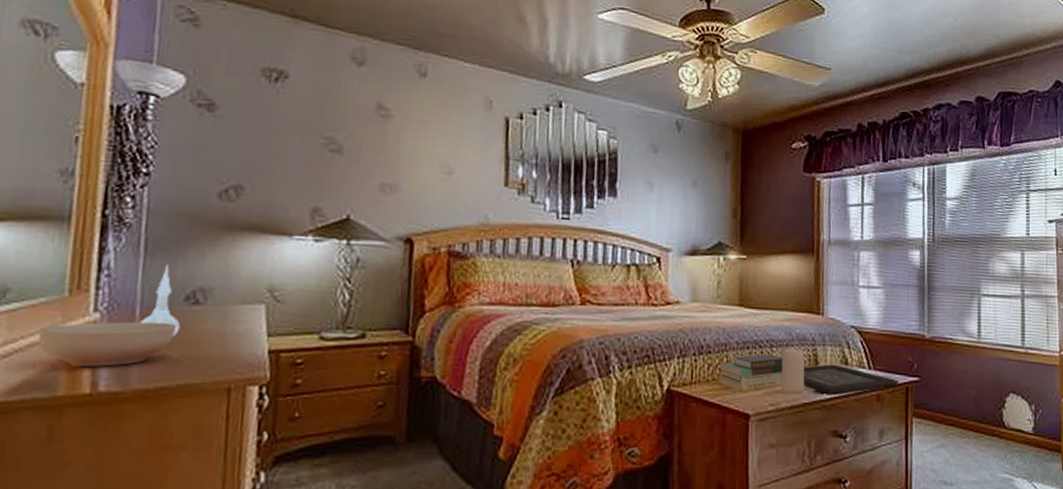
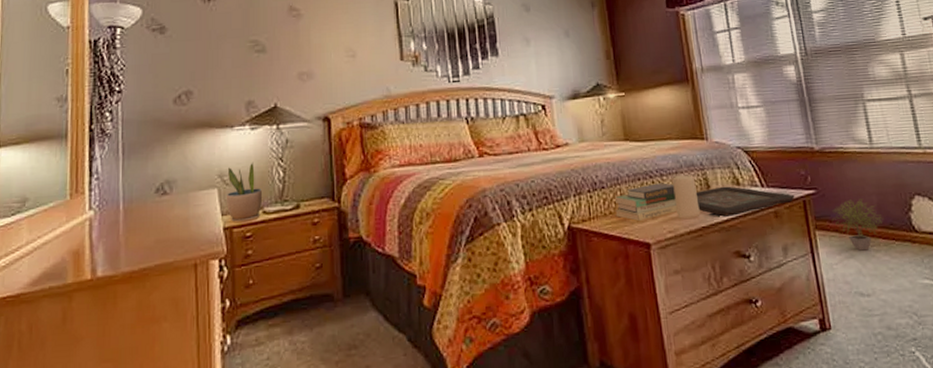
bowl: present [38,321,177,367] -> none [50,212,151,257]
perfume bottle: present [141,264,181,337] -> none [124,164,154,224]
potted plant: none [275,278,321,347] -> present [226,161,262,223]
potted plant: none [929,390,977,441] -> present [831,199,883,251]

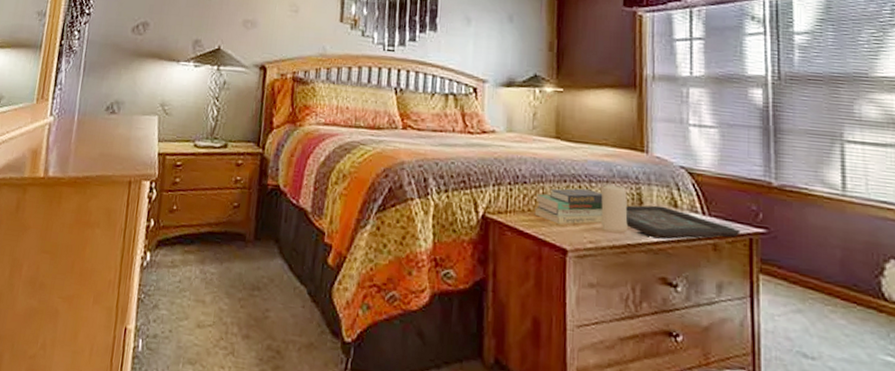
potted plant: present [226,161,262,223] -> none [164,97,196,152]
potted plant: present [831,199,883,251] -> none [780,248,845,309]

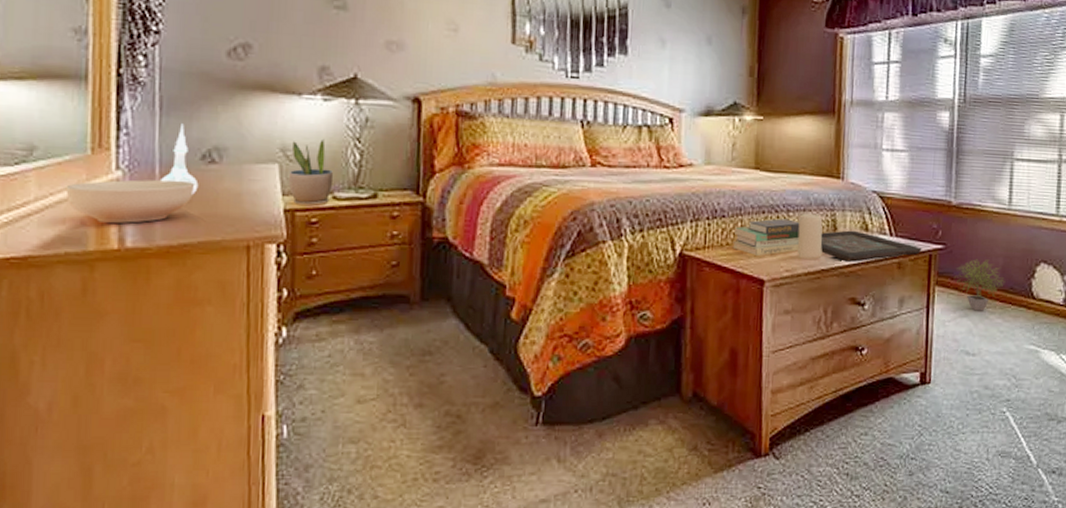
bowl: none [16,123,100,158] -> present [65,179,195,223]
perfume bottle: none [77,82,102,138] -> present [161,123,199,195]
potted plant: none [164,97,196,152] -> present [288,138,333,207]
potted plant: none [780,248,845,309] -> present [953,259,1004,311]

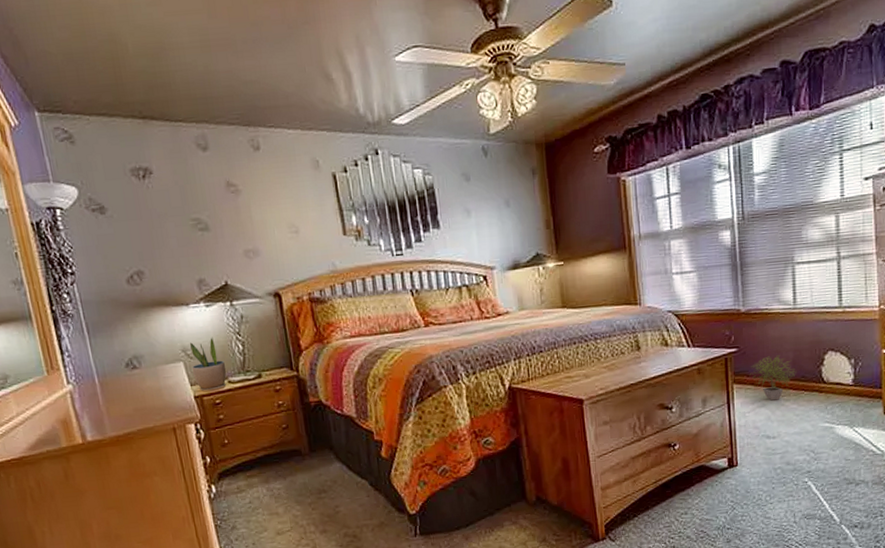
bowl: present [65,179,195,223] -> none [35,385,126,425]
perfume bottle: present [161,123,199,195] -> none [101,342,129,395]
books: present [732,218,800,257] -> none [551,345,609,381]
candle: present [796,213,823,260] -> none [606,338,630,378]
decorative tray: present [820,230,922,263] -> none [626,347,718,376]

